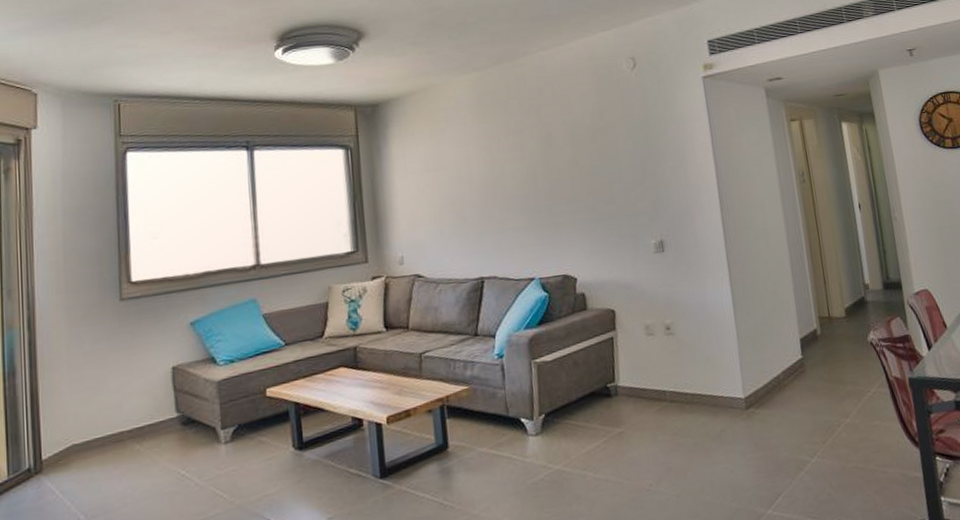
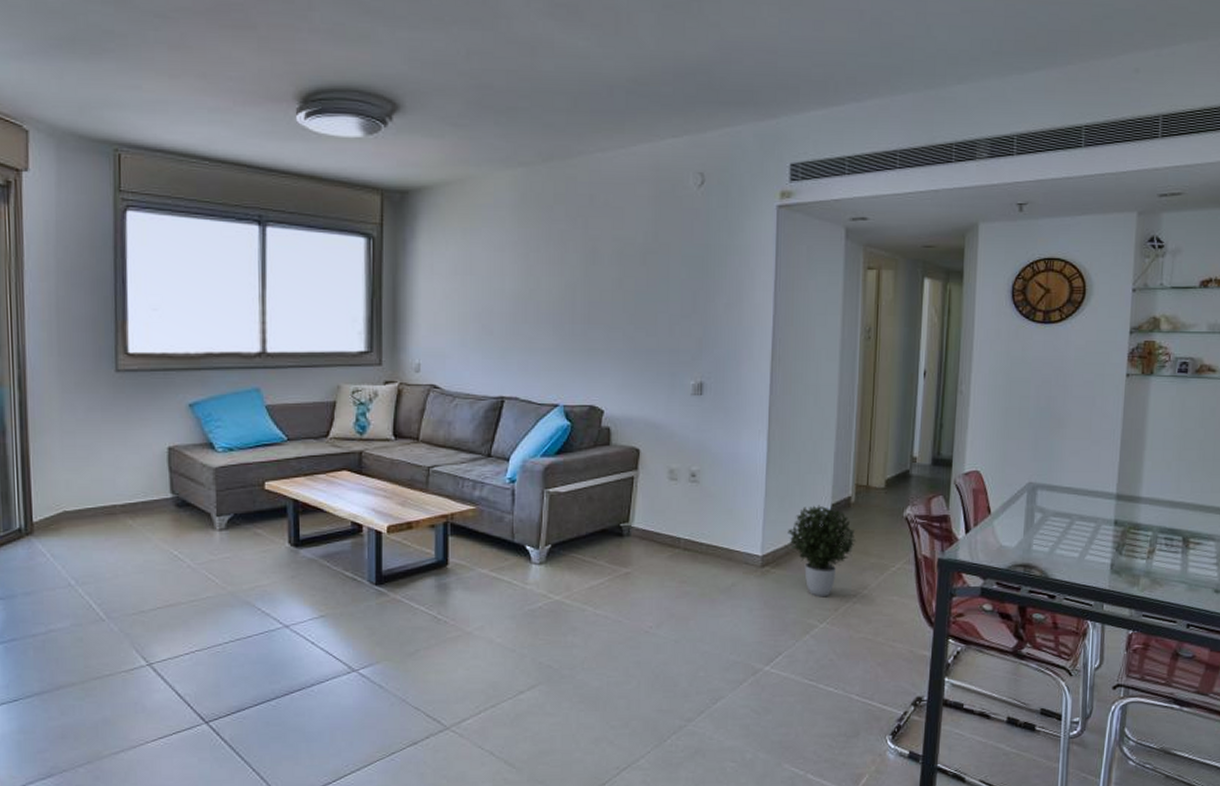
potted plant: none [764,341,830,432] -> present [788,505,857,598]

